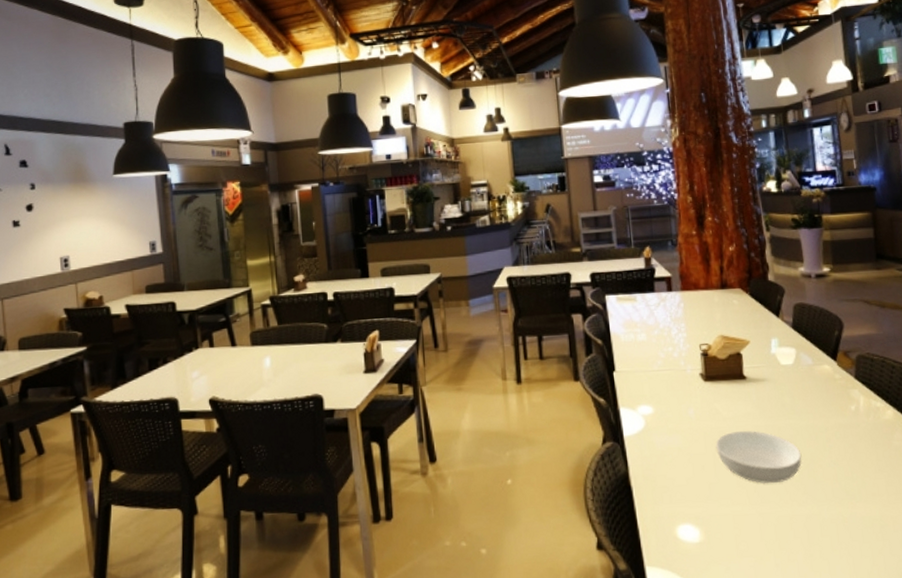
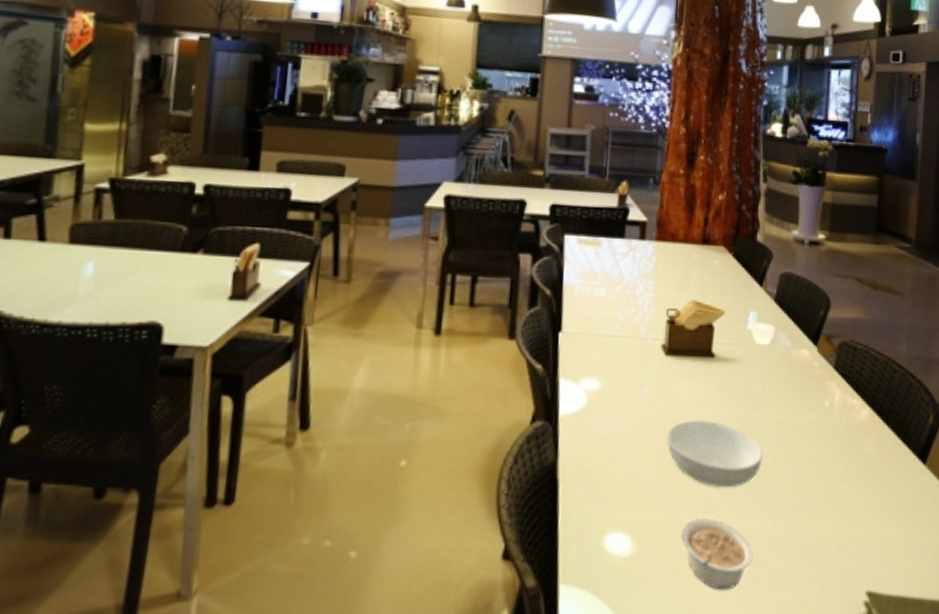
legume: none [740,508,807,566] -> present [681,517,754,590]

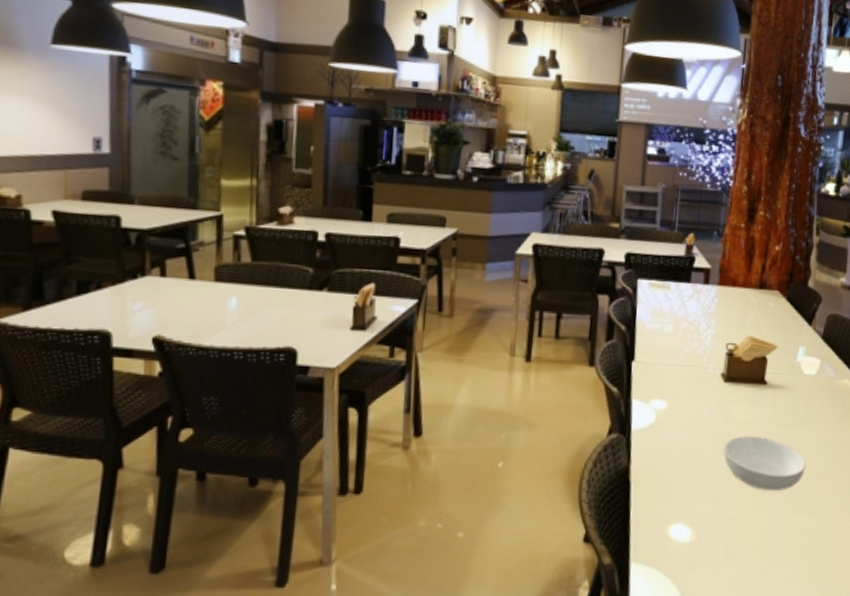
legume: present [681,517,754,590] -> none [733,513,795,571]

